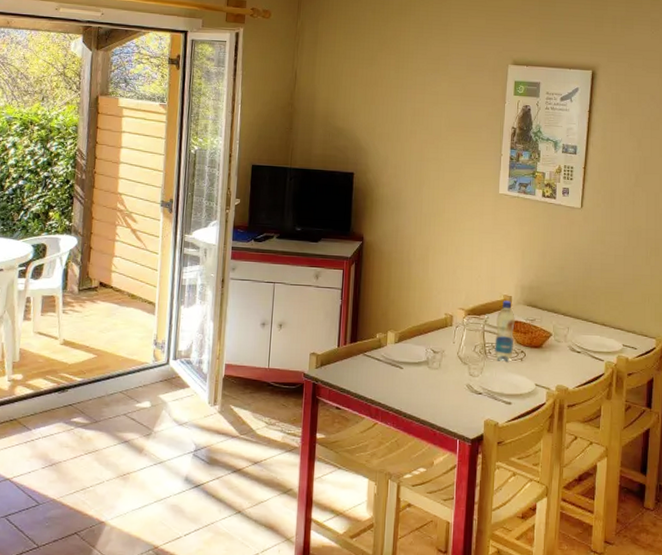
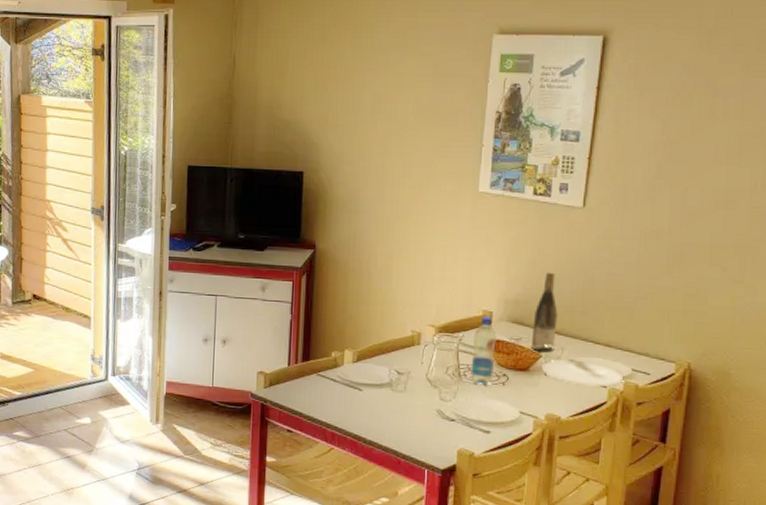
wine bottle: none [543,262,564,332] -> present [530,272,558,353]
plate: none [551,337,616,361] -> present [541,359,623,387]

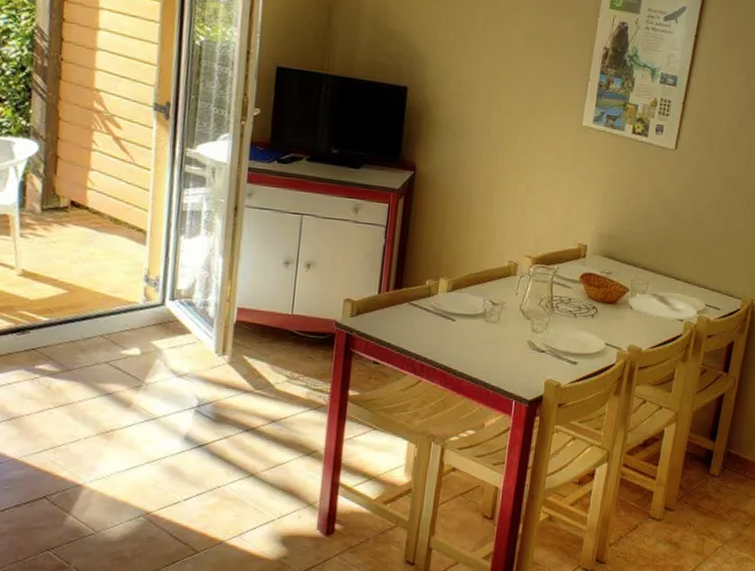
bottle: present [470,316,496,386] -> none [562,249,589,318]
wine bottle: present [530,272,558,353] -> none [619,209,646,287]

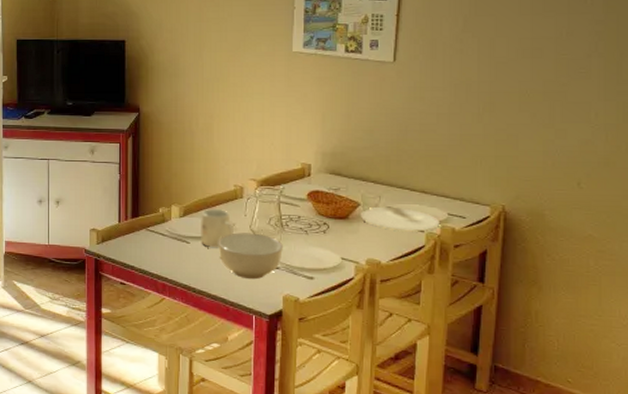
mug: none [467,284,503,328] -> present [201,208,234,248]
bowl: none [485,312,551,363] -> present [218,232,283,280]

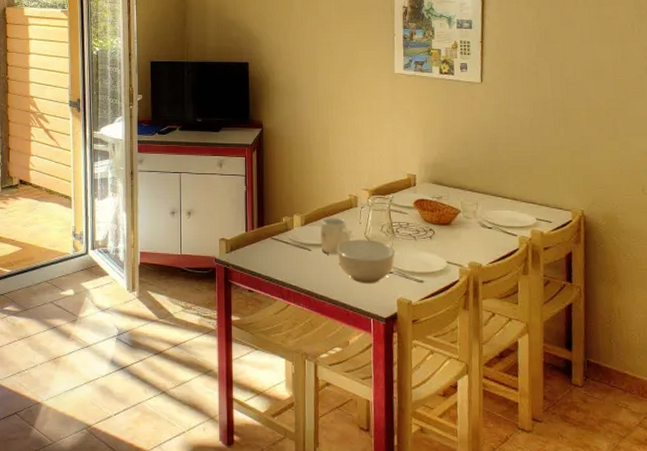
plate: present [360,206,439,232] -> none [460,213,529,236]

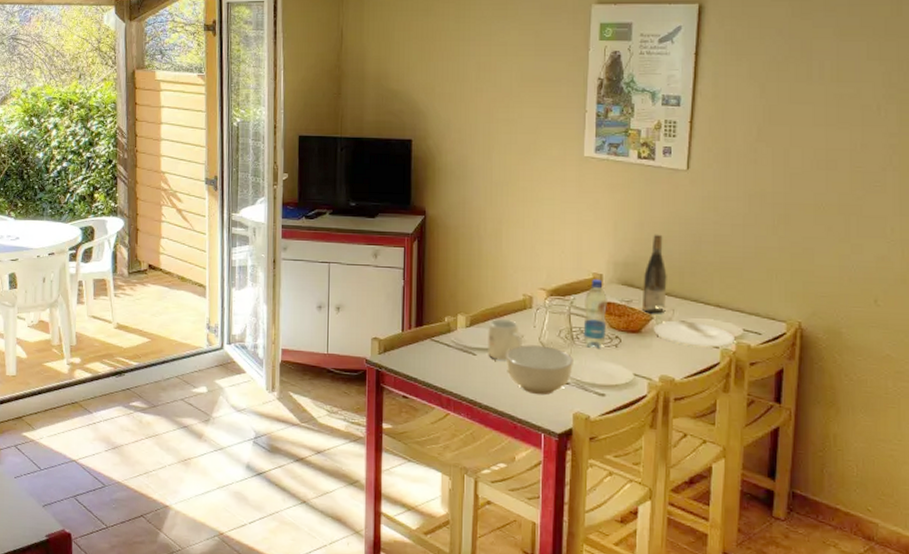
bottle: none [402,179,421,240] -> present [583,279,607,348]
wine bottle: none [450,138,471,208] -> present [641,234,667,314]
plate: none [460,213,529,236] -> present [653,320,734,348]

